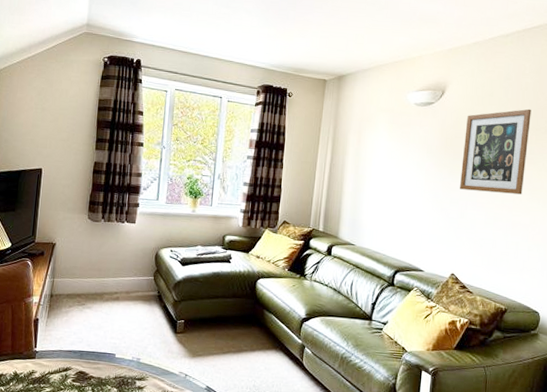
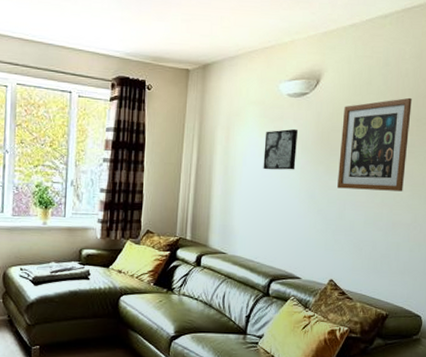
wall art: none [391,134,423,172] -> present [263,128,298,170]

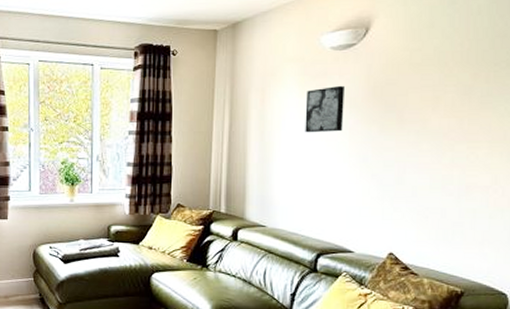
wall art: present [337,97,412,192] -> none [395,38,487,149]

